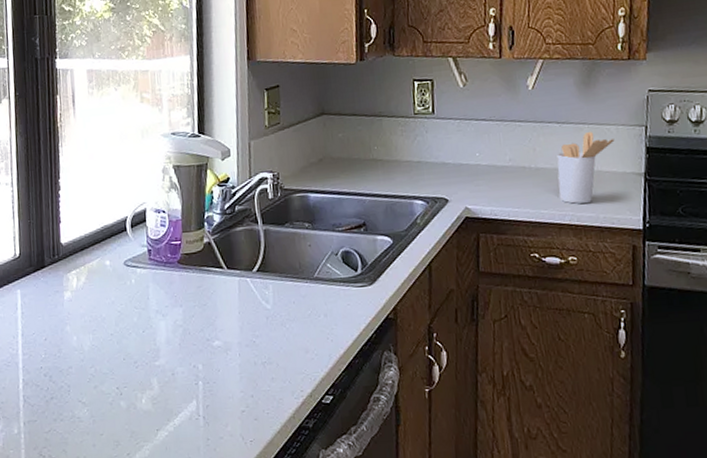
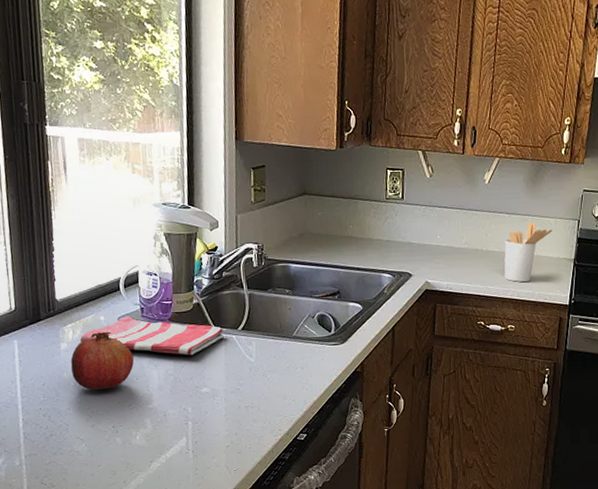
fruit: none [74,277,141,345] -> present [71,331,135,390]
dish towel: none [84,259,237,303] -> present [80,316,224,356]

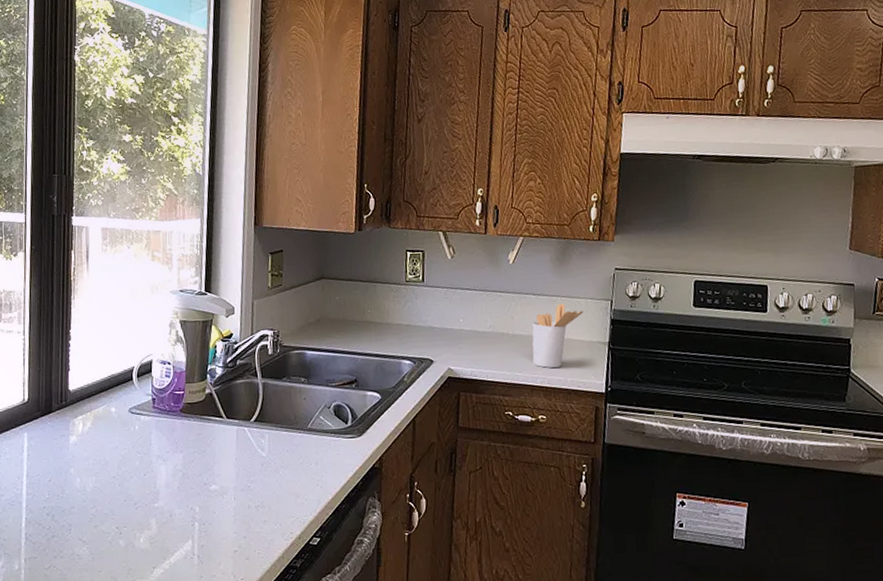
fruit: present [71,331,135,390] -> none [78,423,143,487]
dish towel: present [80,316,224,356] -> none [89,407,236,450]

